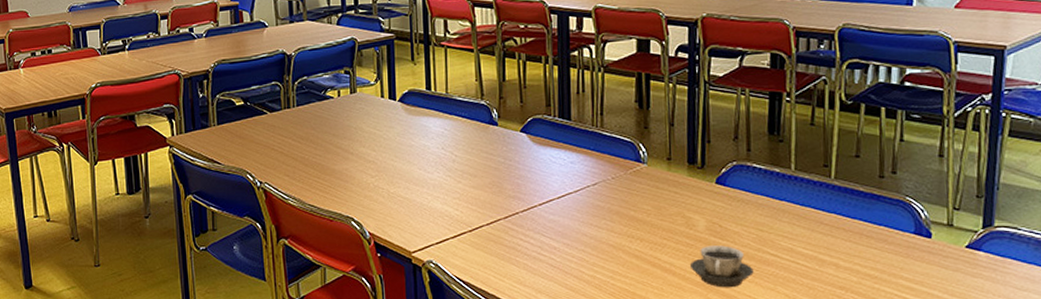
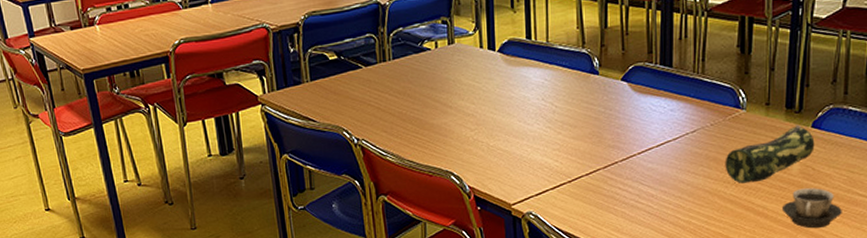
pencil case: none [628,180,720,238] -> present [725,124,815,183]

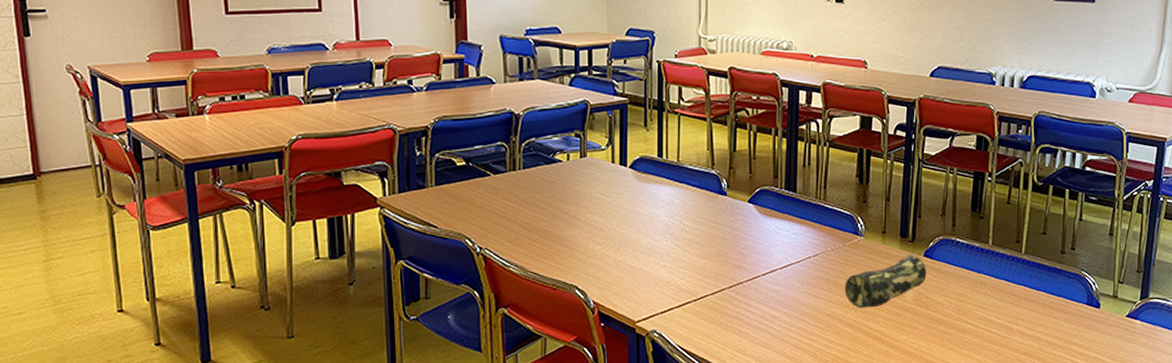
cup: present [781,188,842,229] -> none [897,315,953,355]

